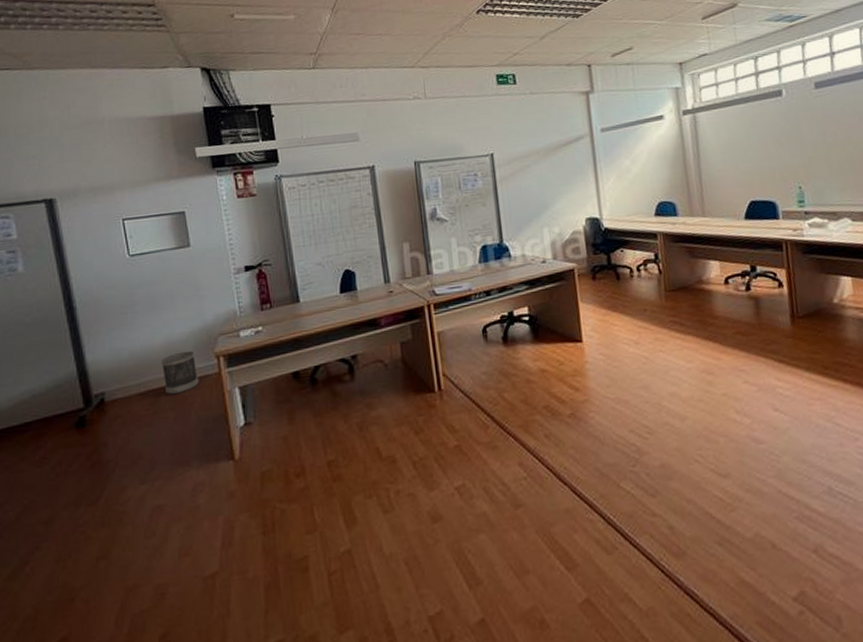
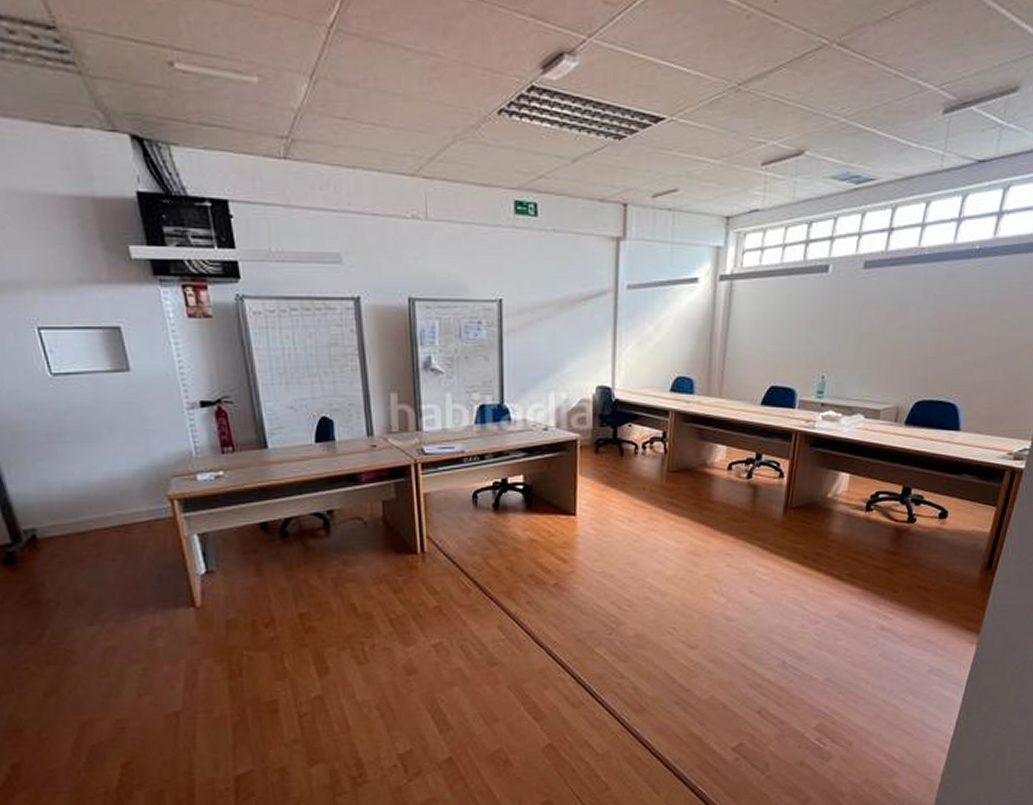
wastebasket: present [161,350,199,395] -> none [102,491,151,537]

